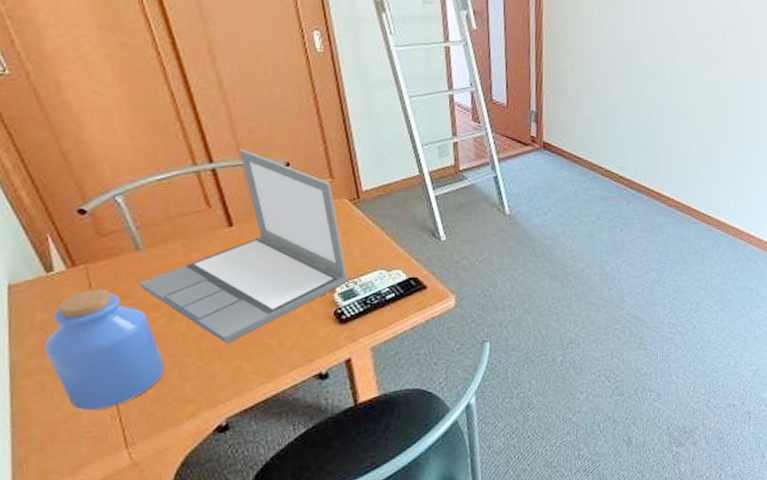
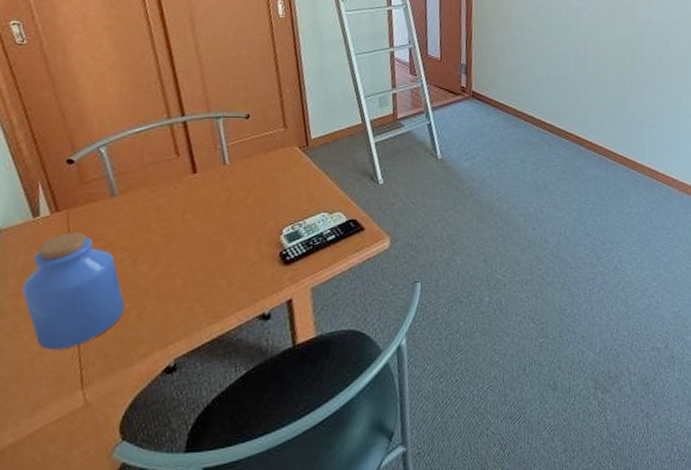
laptop: present [139,148,349,344] -> none [110,103,295,285]

